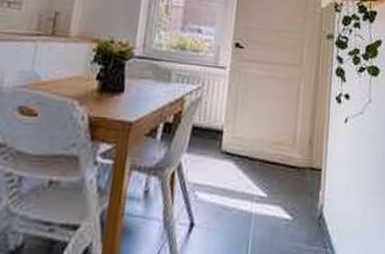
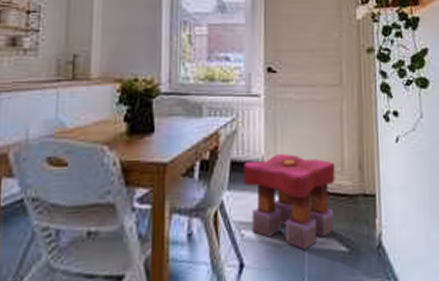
stool: none [202,124,288,214] -> present [244,154,335,250]

